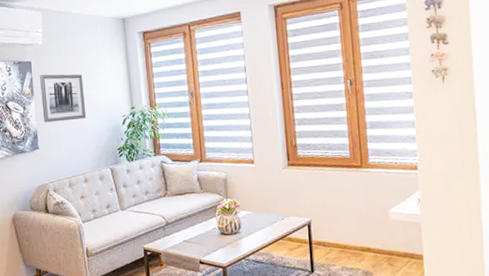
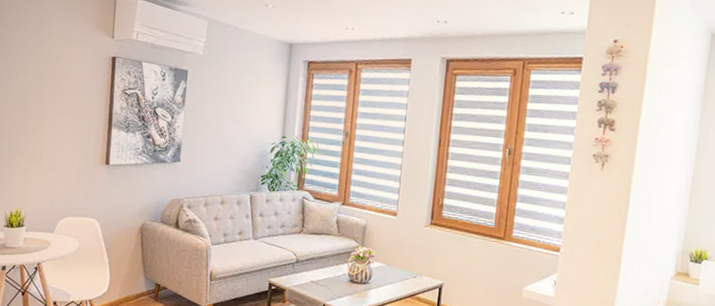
wall art: present [40,74,87,123] -> none [190,85,239,139]

